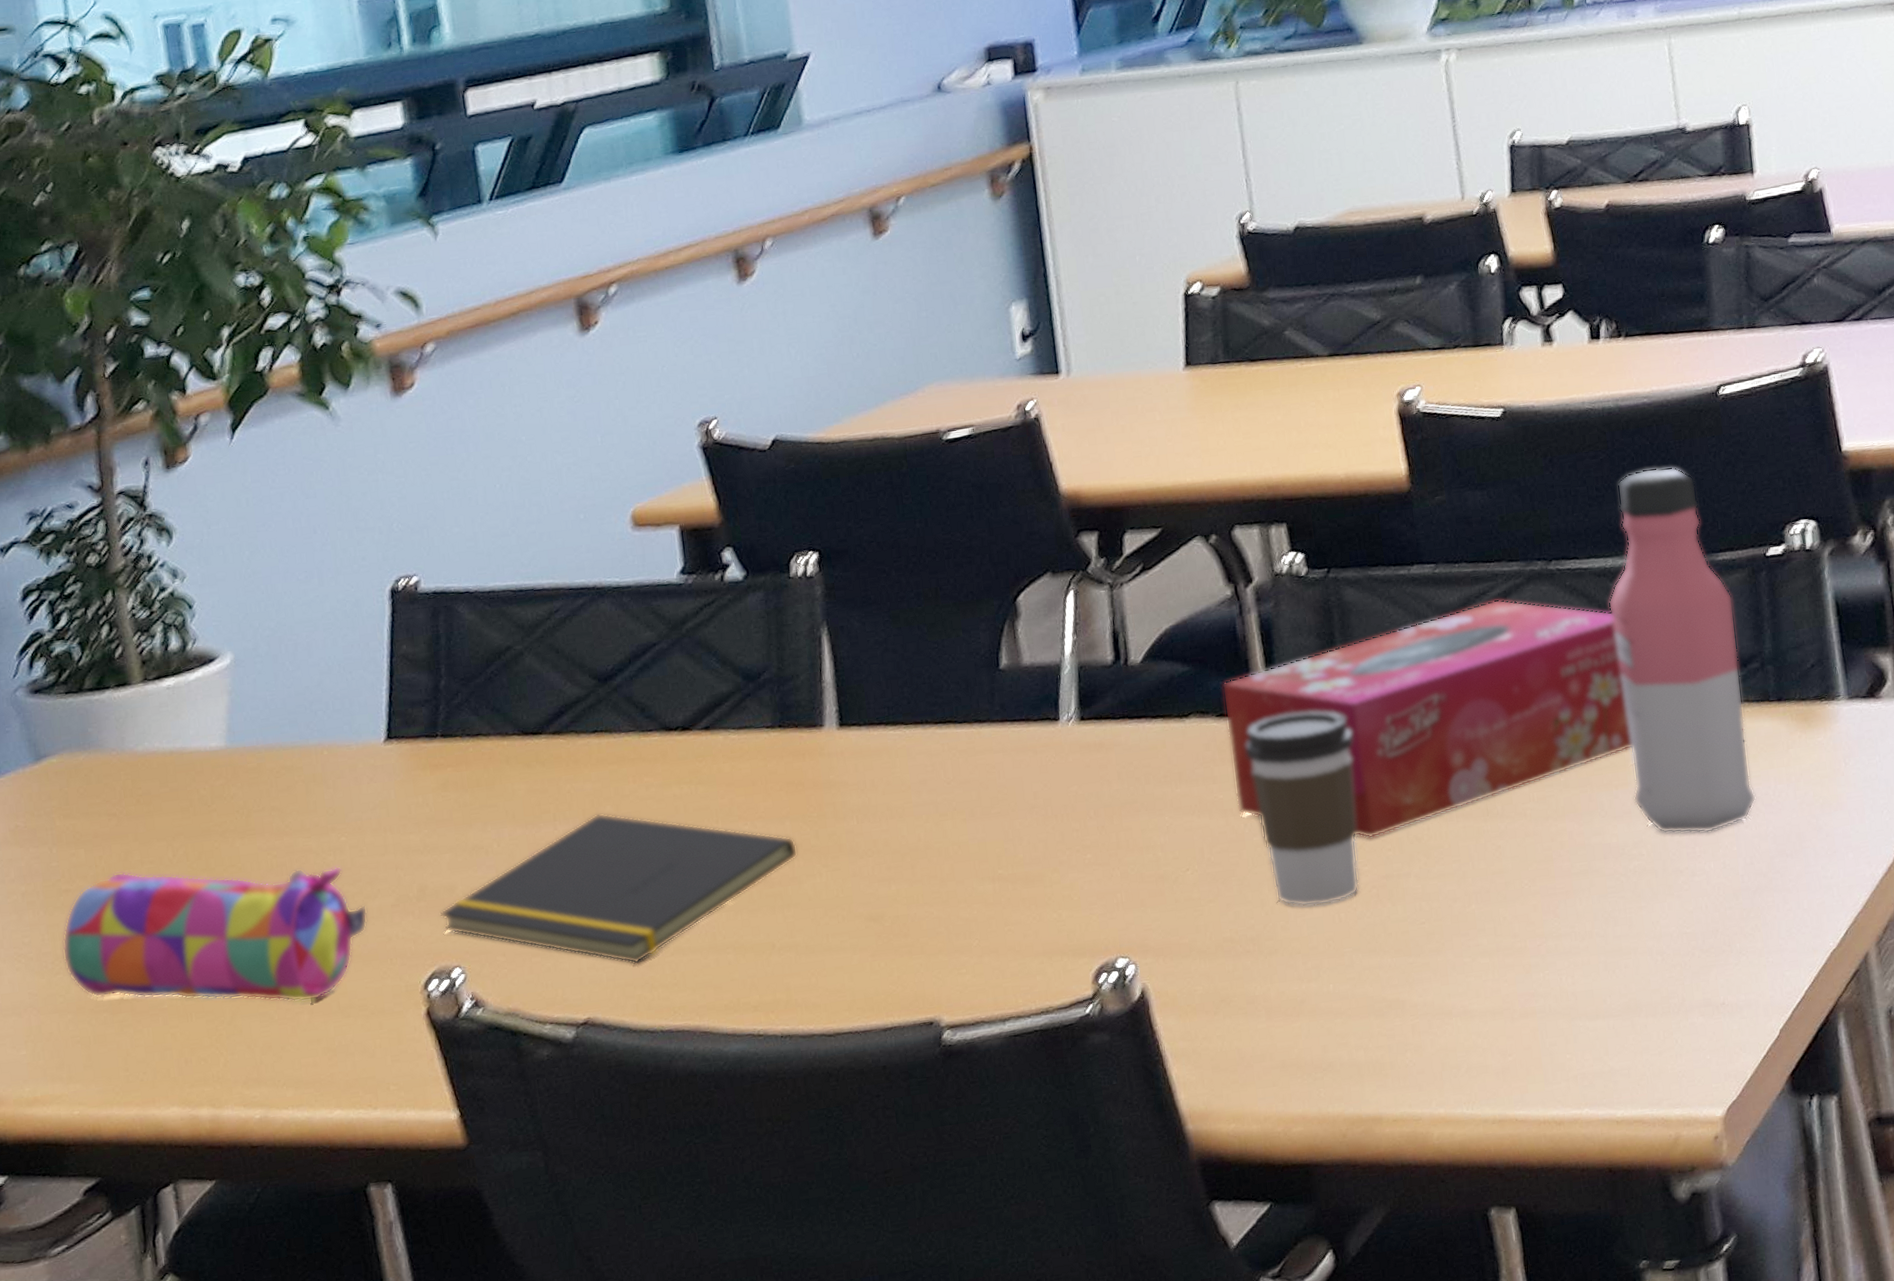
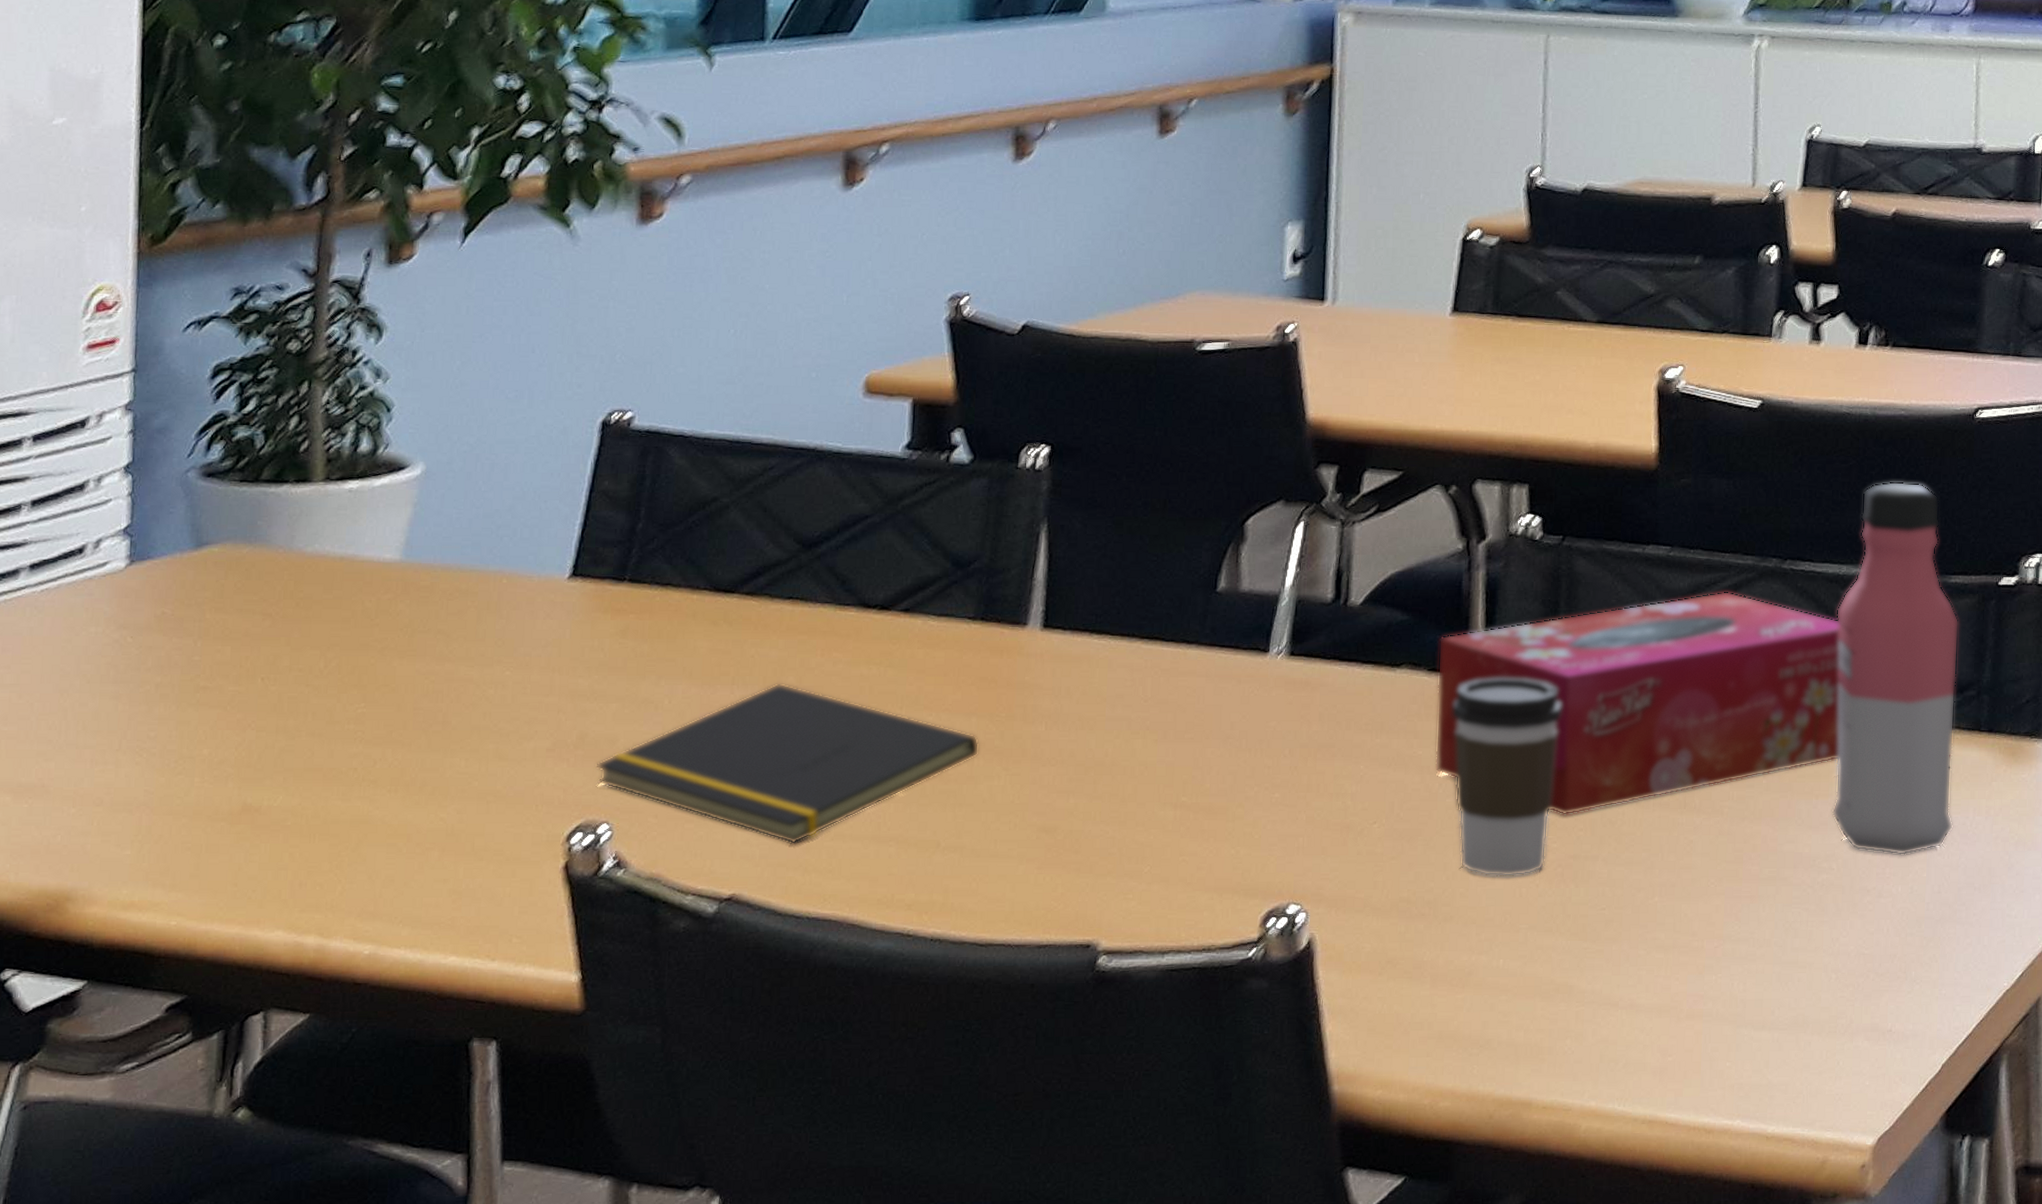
pencil case: present [62,867,368,1002] -> none [188,676,521,838]

